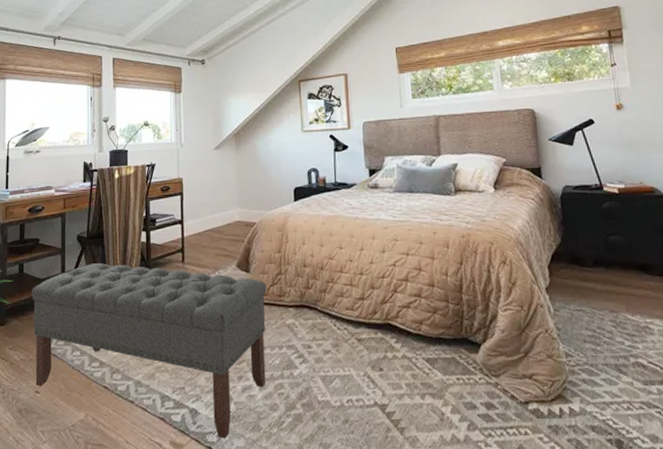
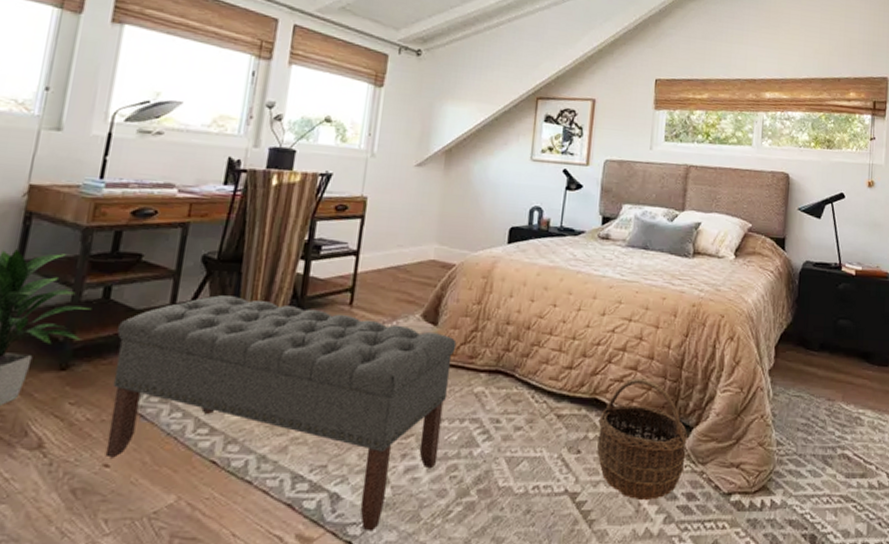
wicker basket: none [394,304,479,411] -> present [597,378,687,501]

